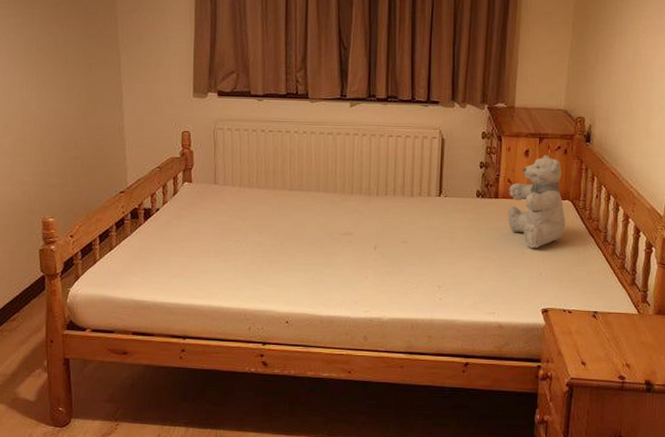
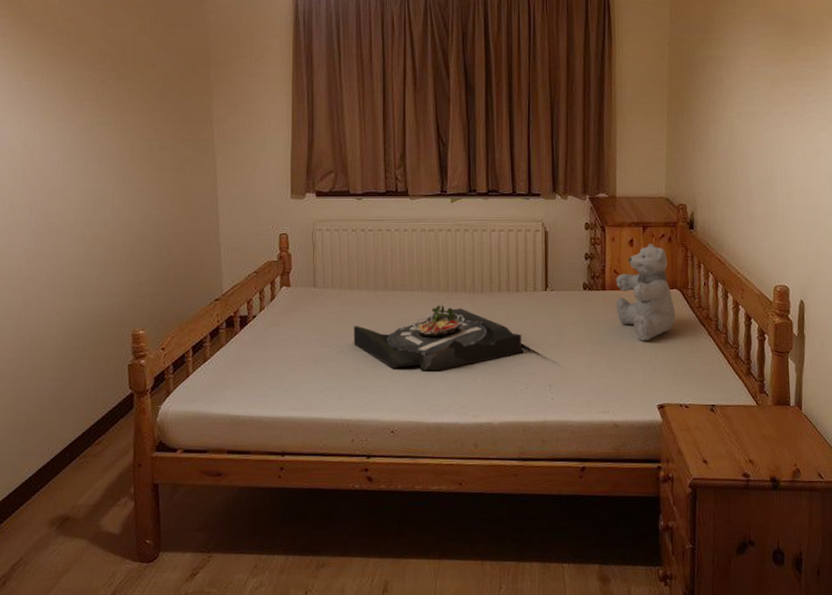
serving tray: none [252,206,415,269] -> present [353,305,524,372]

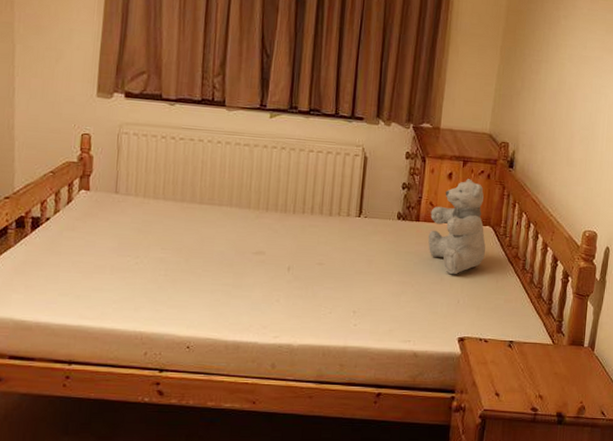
serving tray: present [353,305,524,372] -> none [154,222,331,290]

